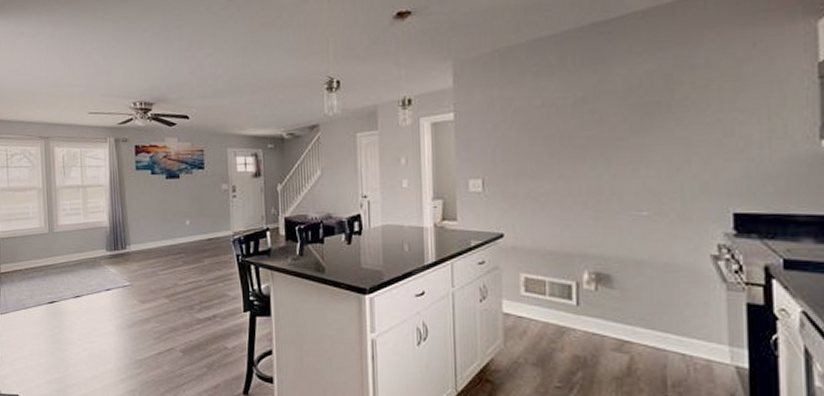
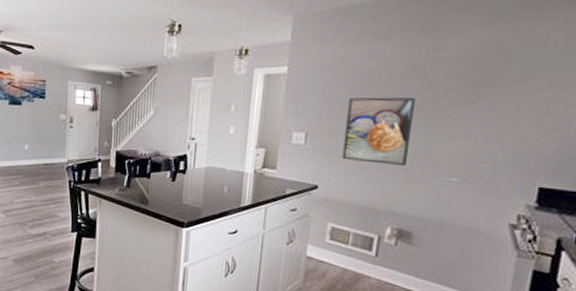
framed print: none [522,132,593,204] -> present [342,97,415,165]

